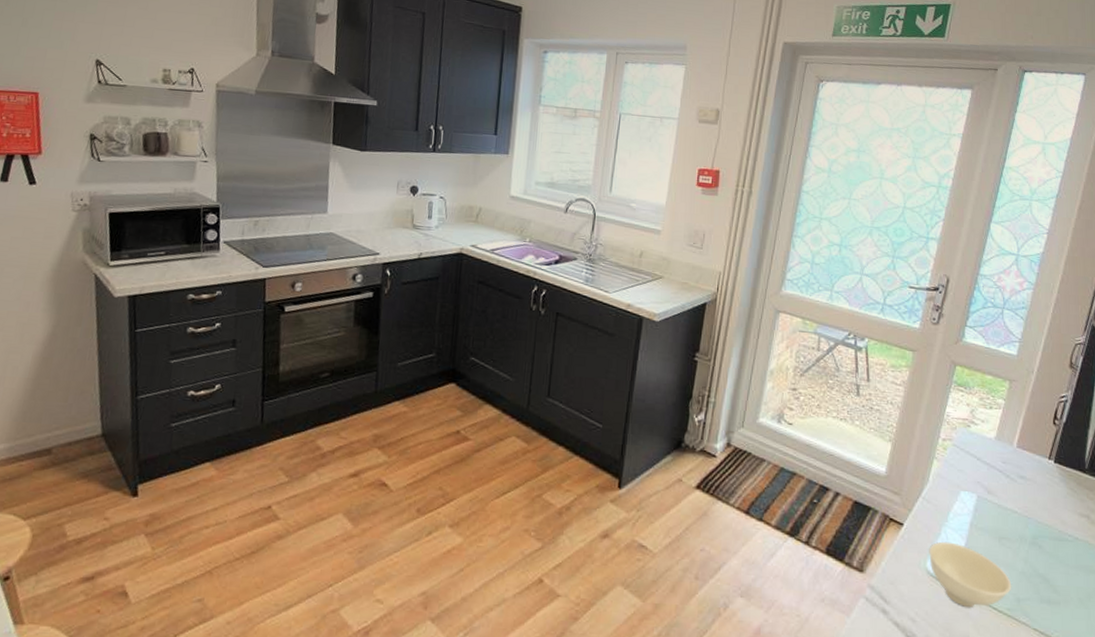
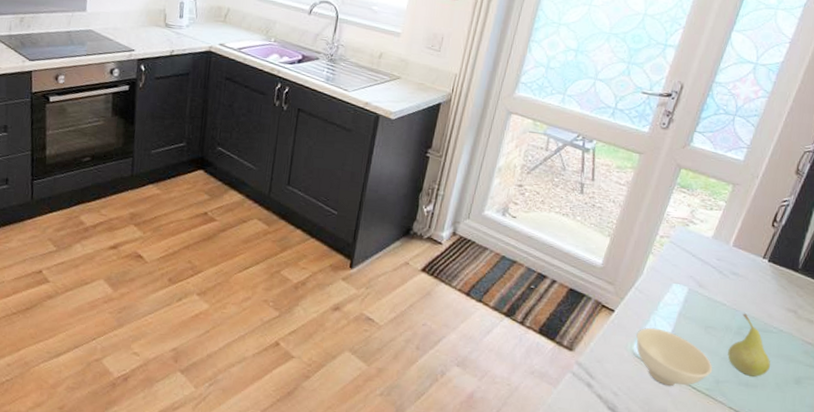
fruit: none [1025,521,1070,592] -> present [728,313,770,377]

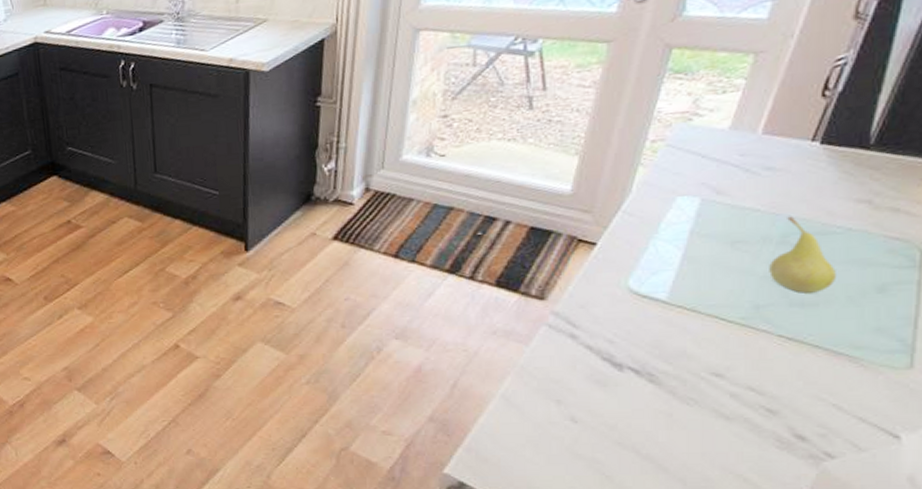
bowl: present [636,327,713,386] -> none [632,255,749,322]

